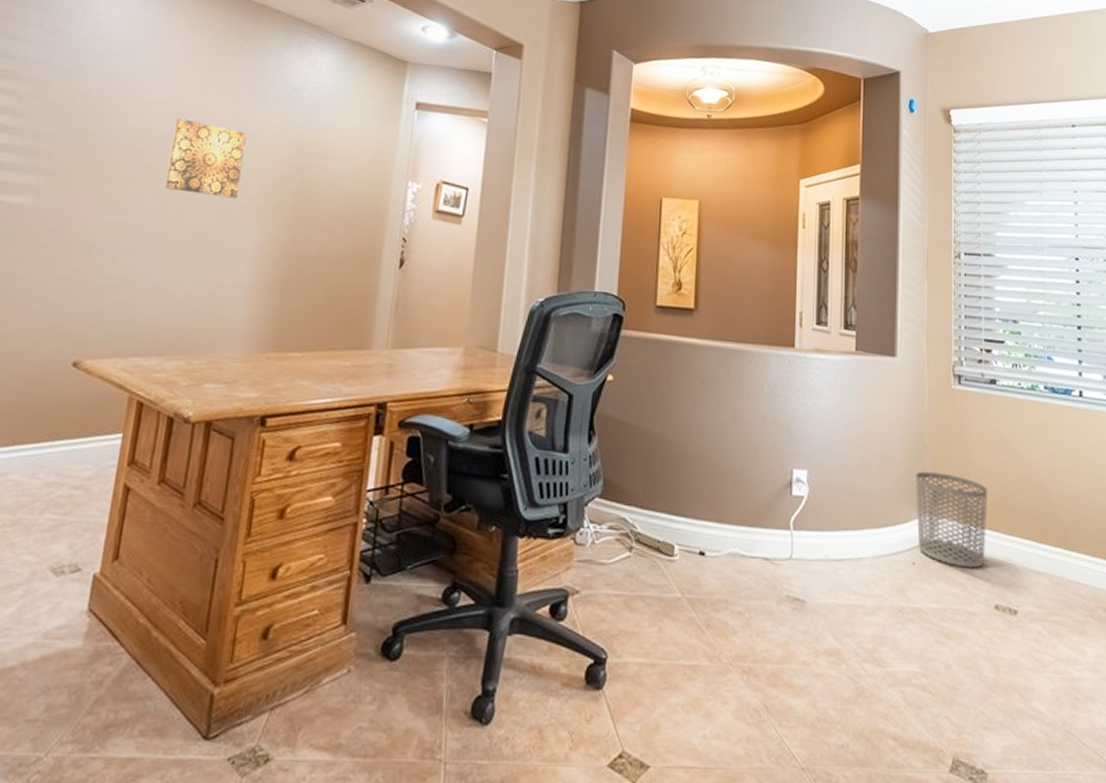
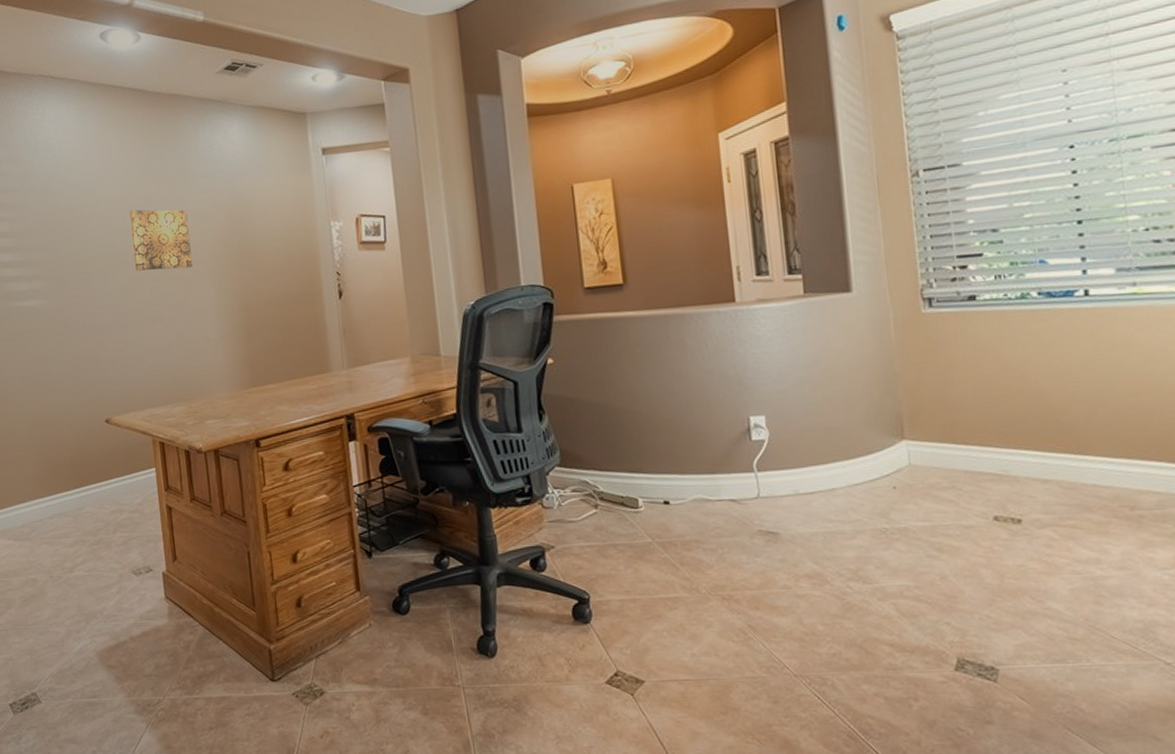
waste bin: present [916,471,988,569] -> none [888,398,978,486]

